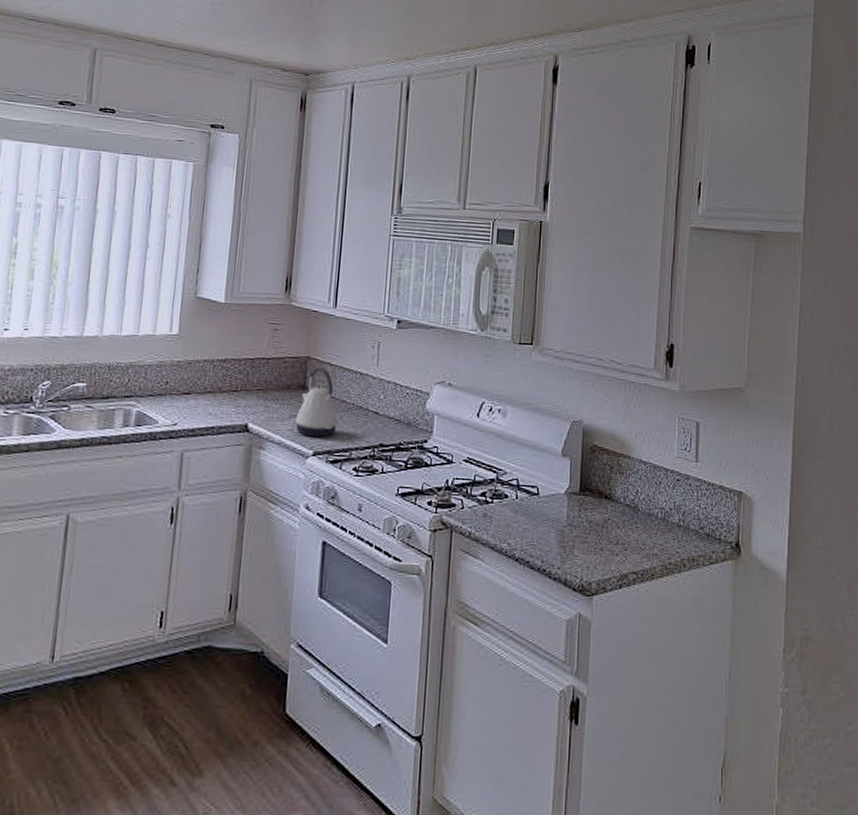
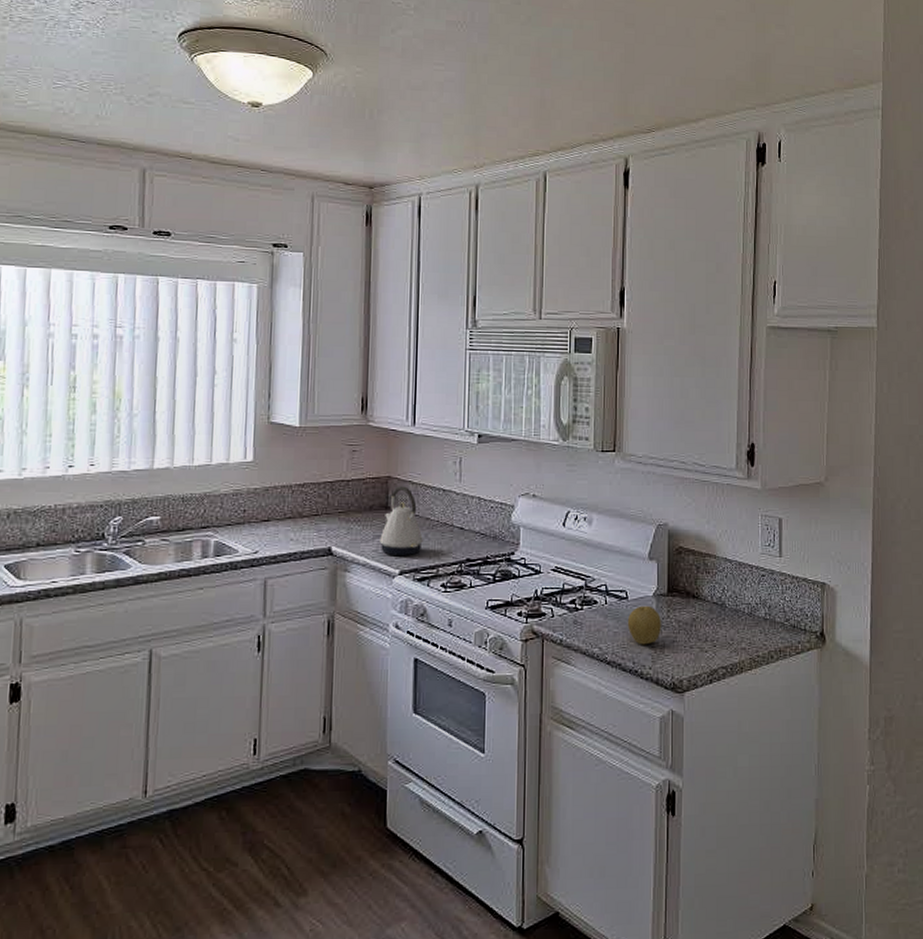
fruit: none [537,503,572,544] -> present [627,605,661,645]

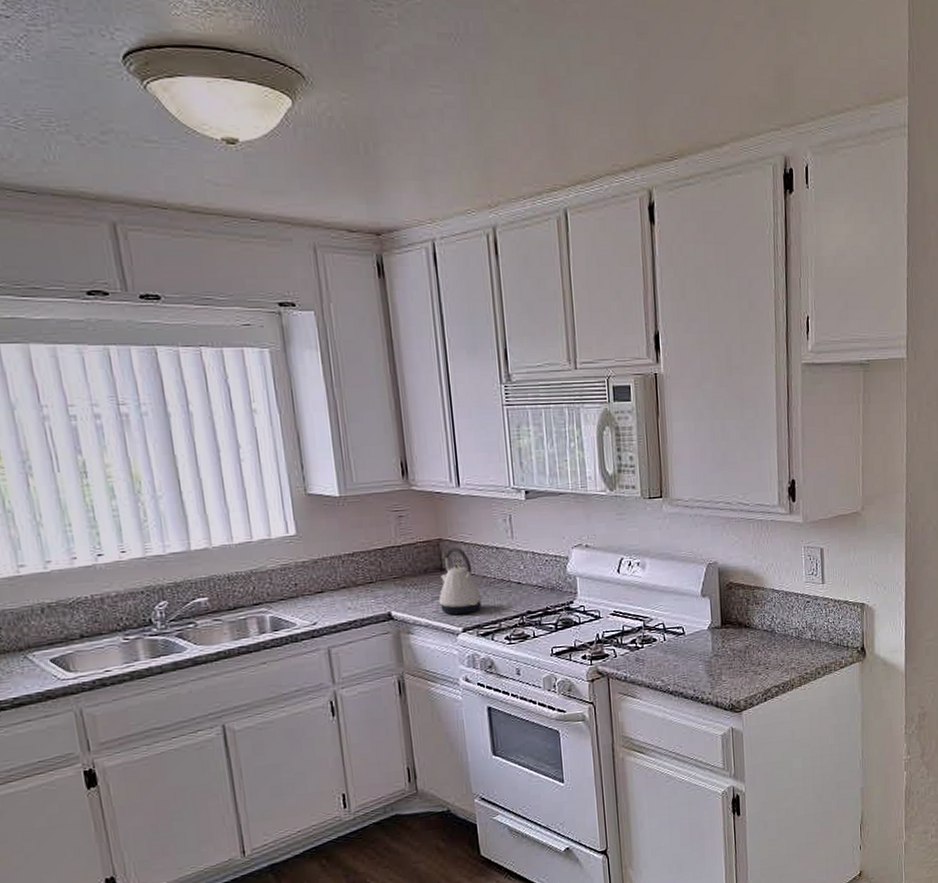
fruit: present [627,605,661,645] -> none [685,638,718,674]

